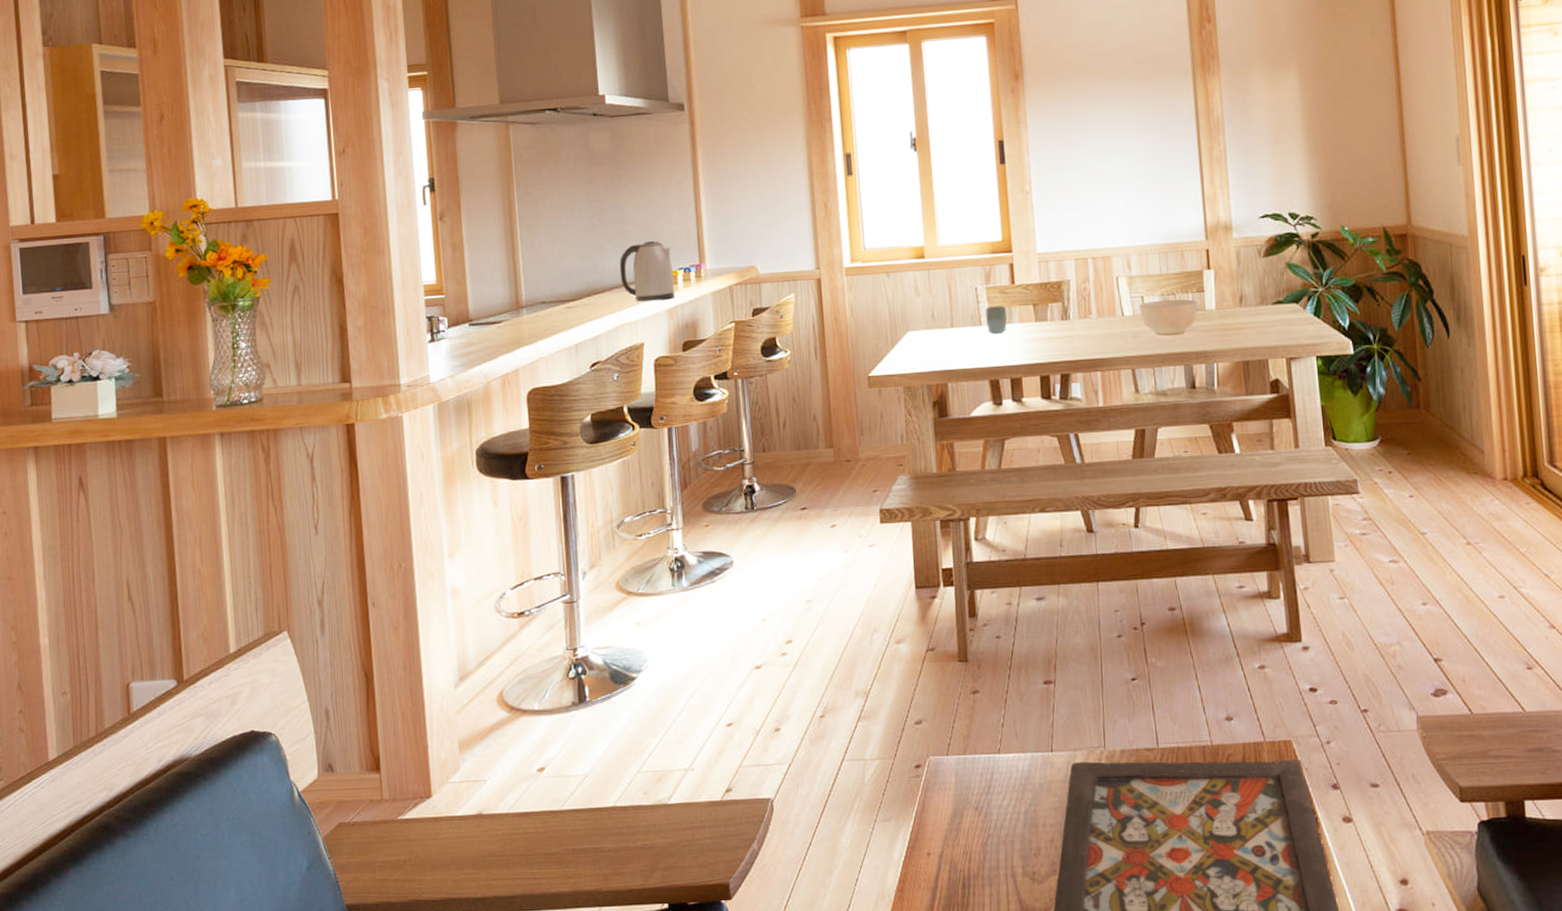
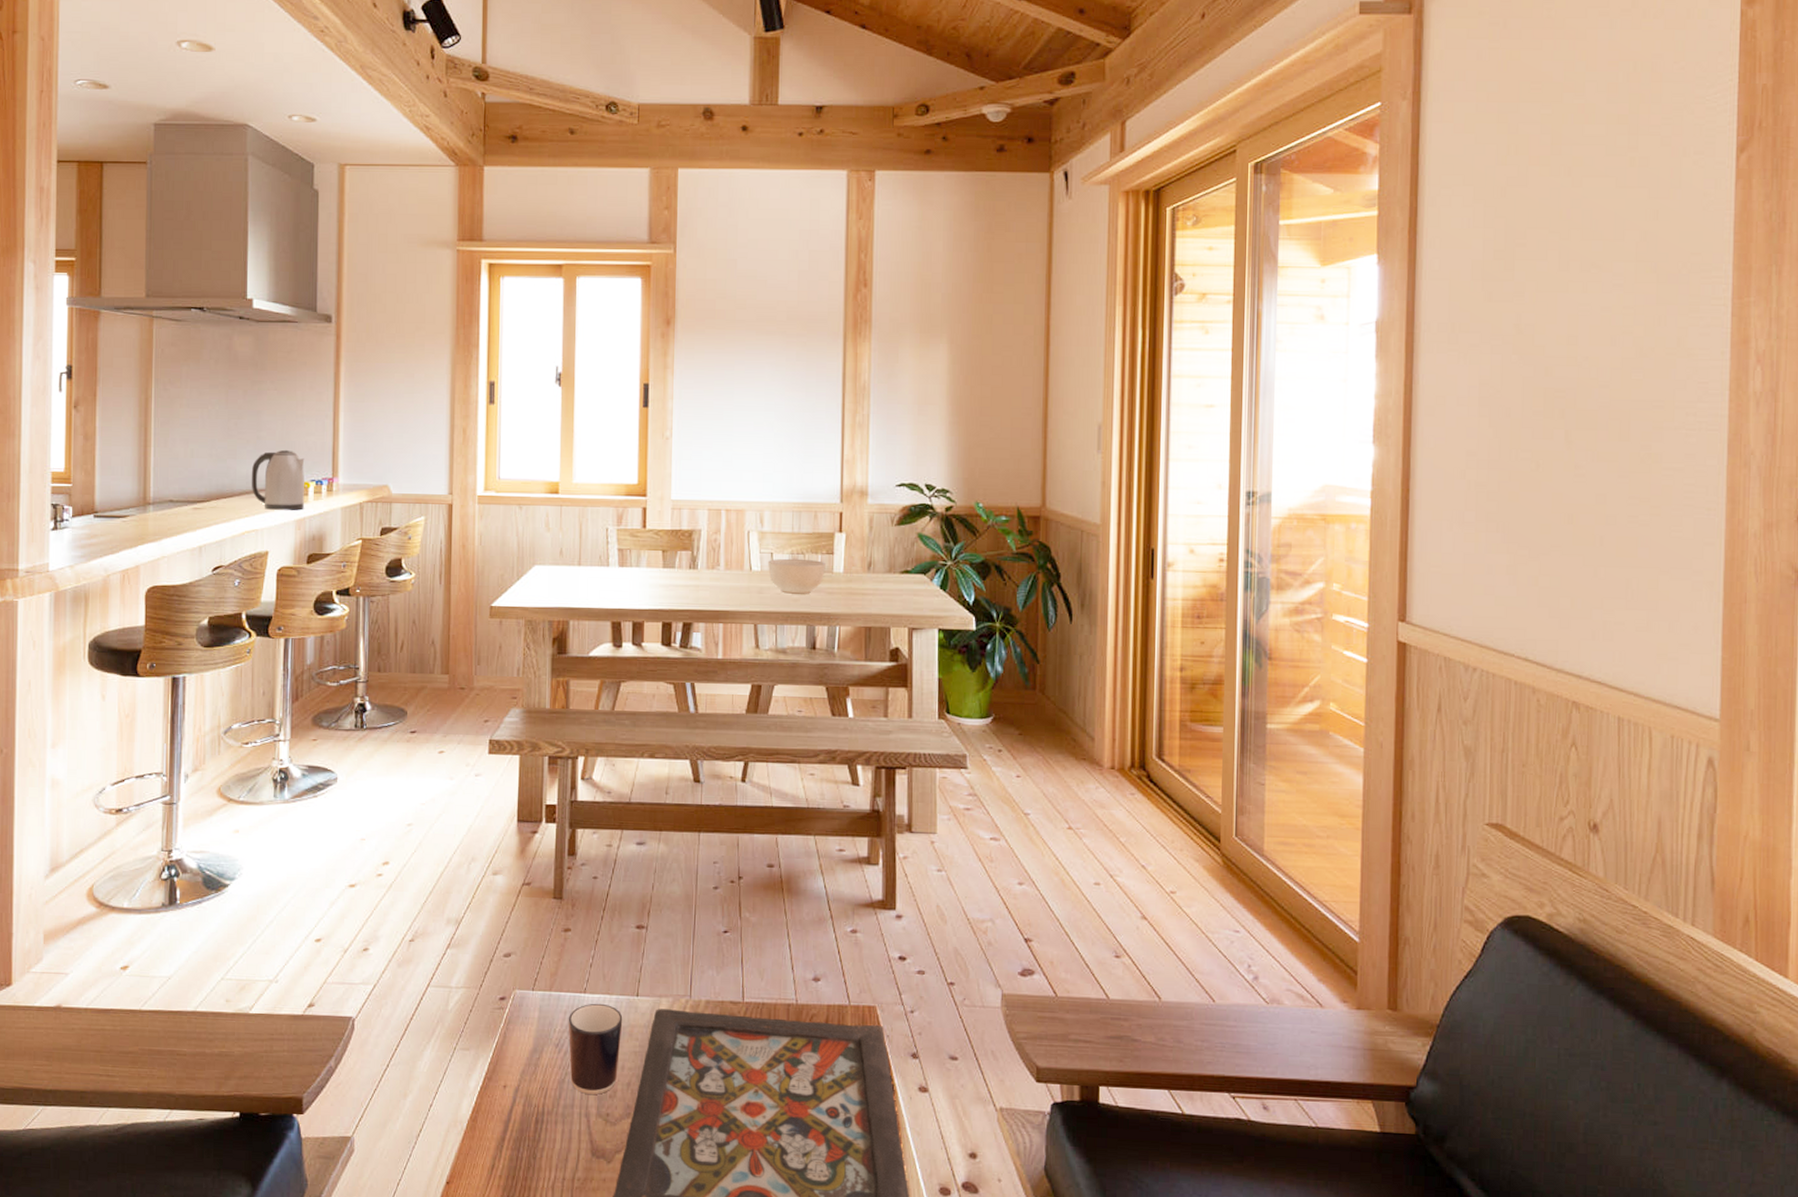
cup: present [985,305,1008,335] -> none [614,548,636,577]
mug: none [985,762,1040,854] -> present [568,1003,623,1095]

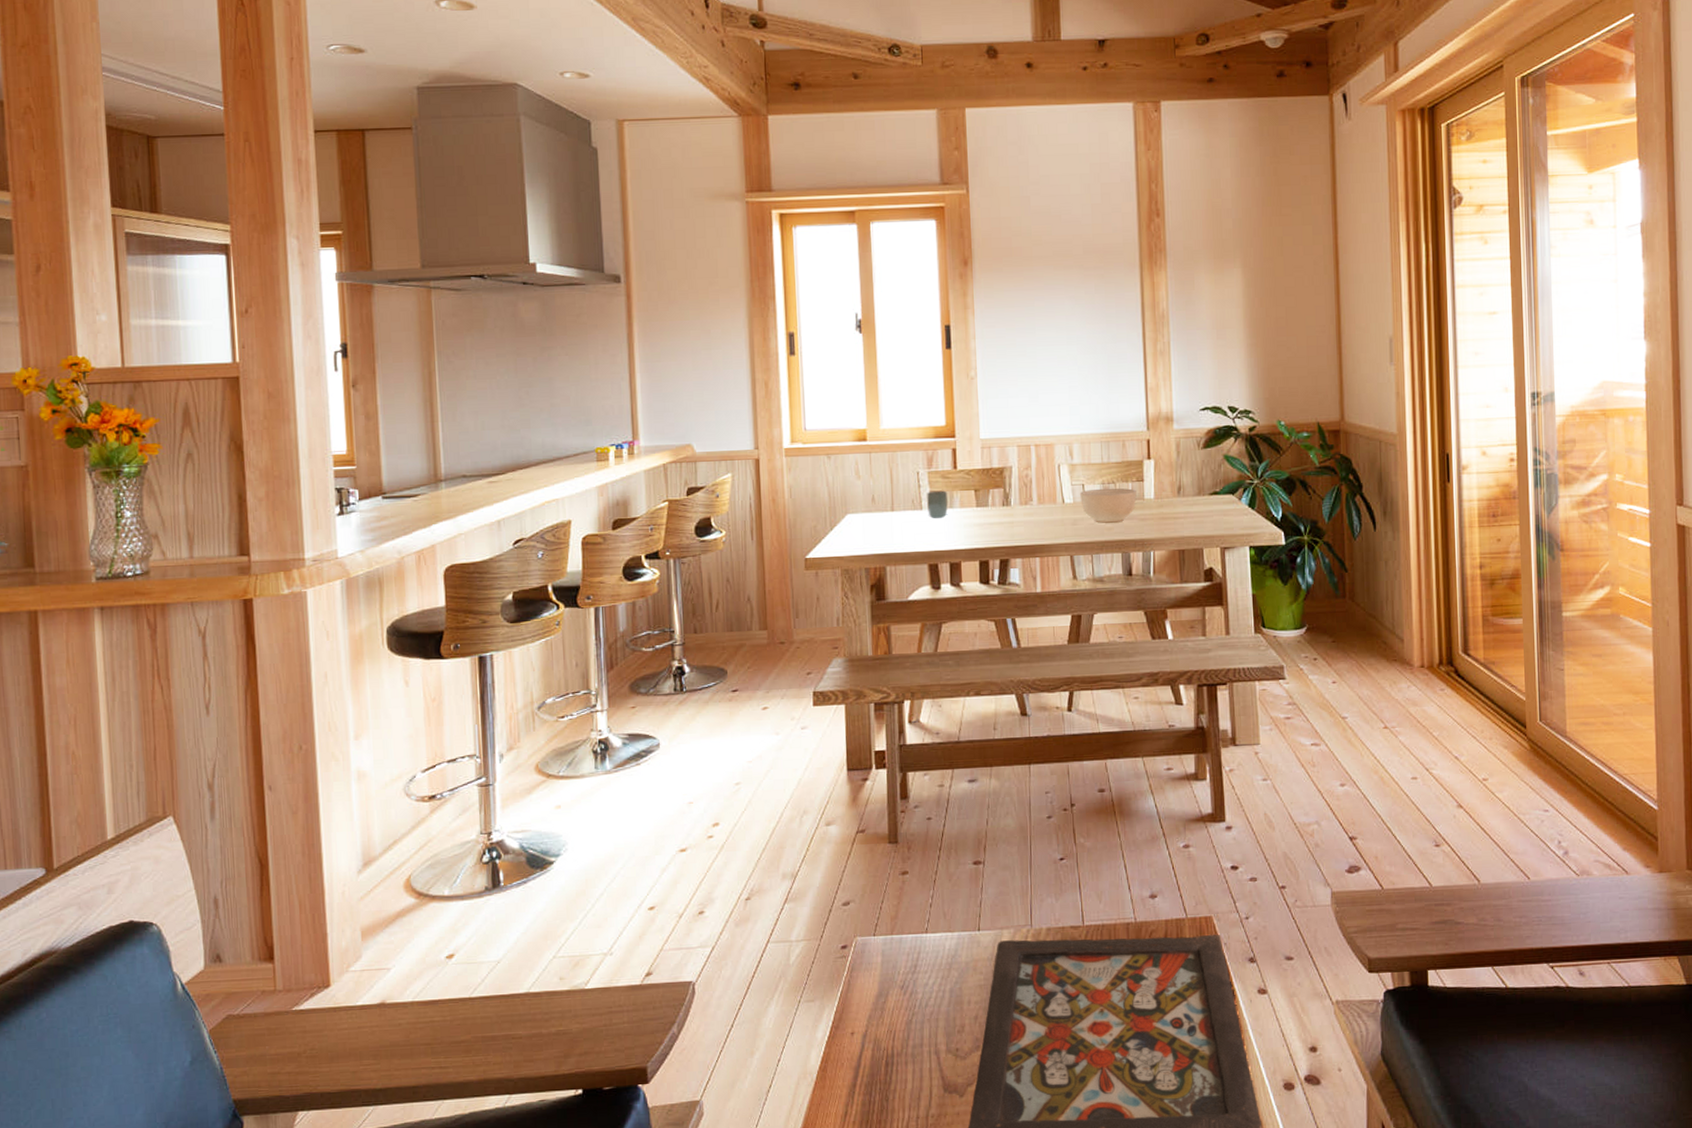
kettle: present [251,449,305,510] -> none [547,415,606,478]
mug: present [568,1003,623,1095] -> none [911,941,966,1032]
cup: none [614,548,636,577] -> present [927,490,949,520]

